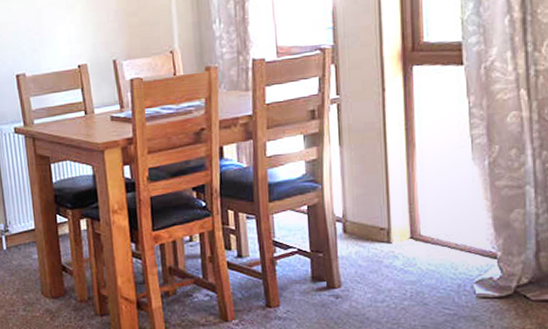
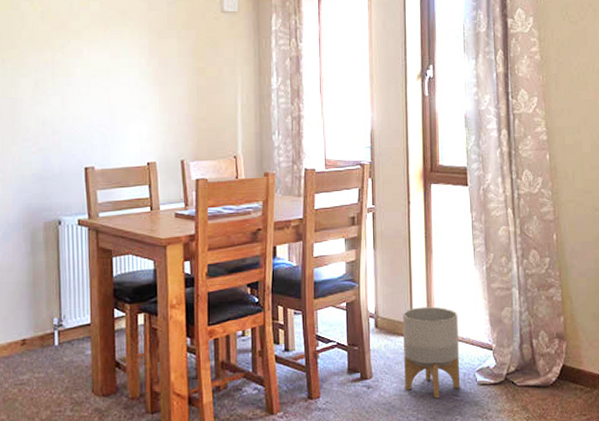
planter: none [377,209,452,312] -> present [402,306,460,399]

